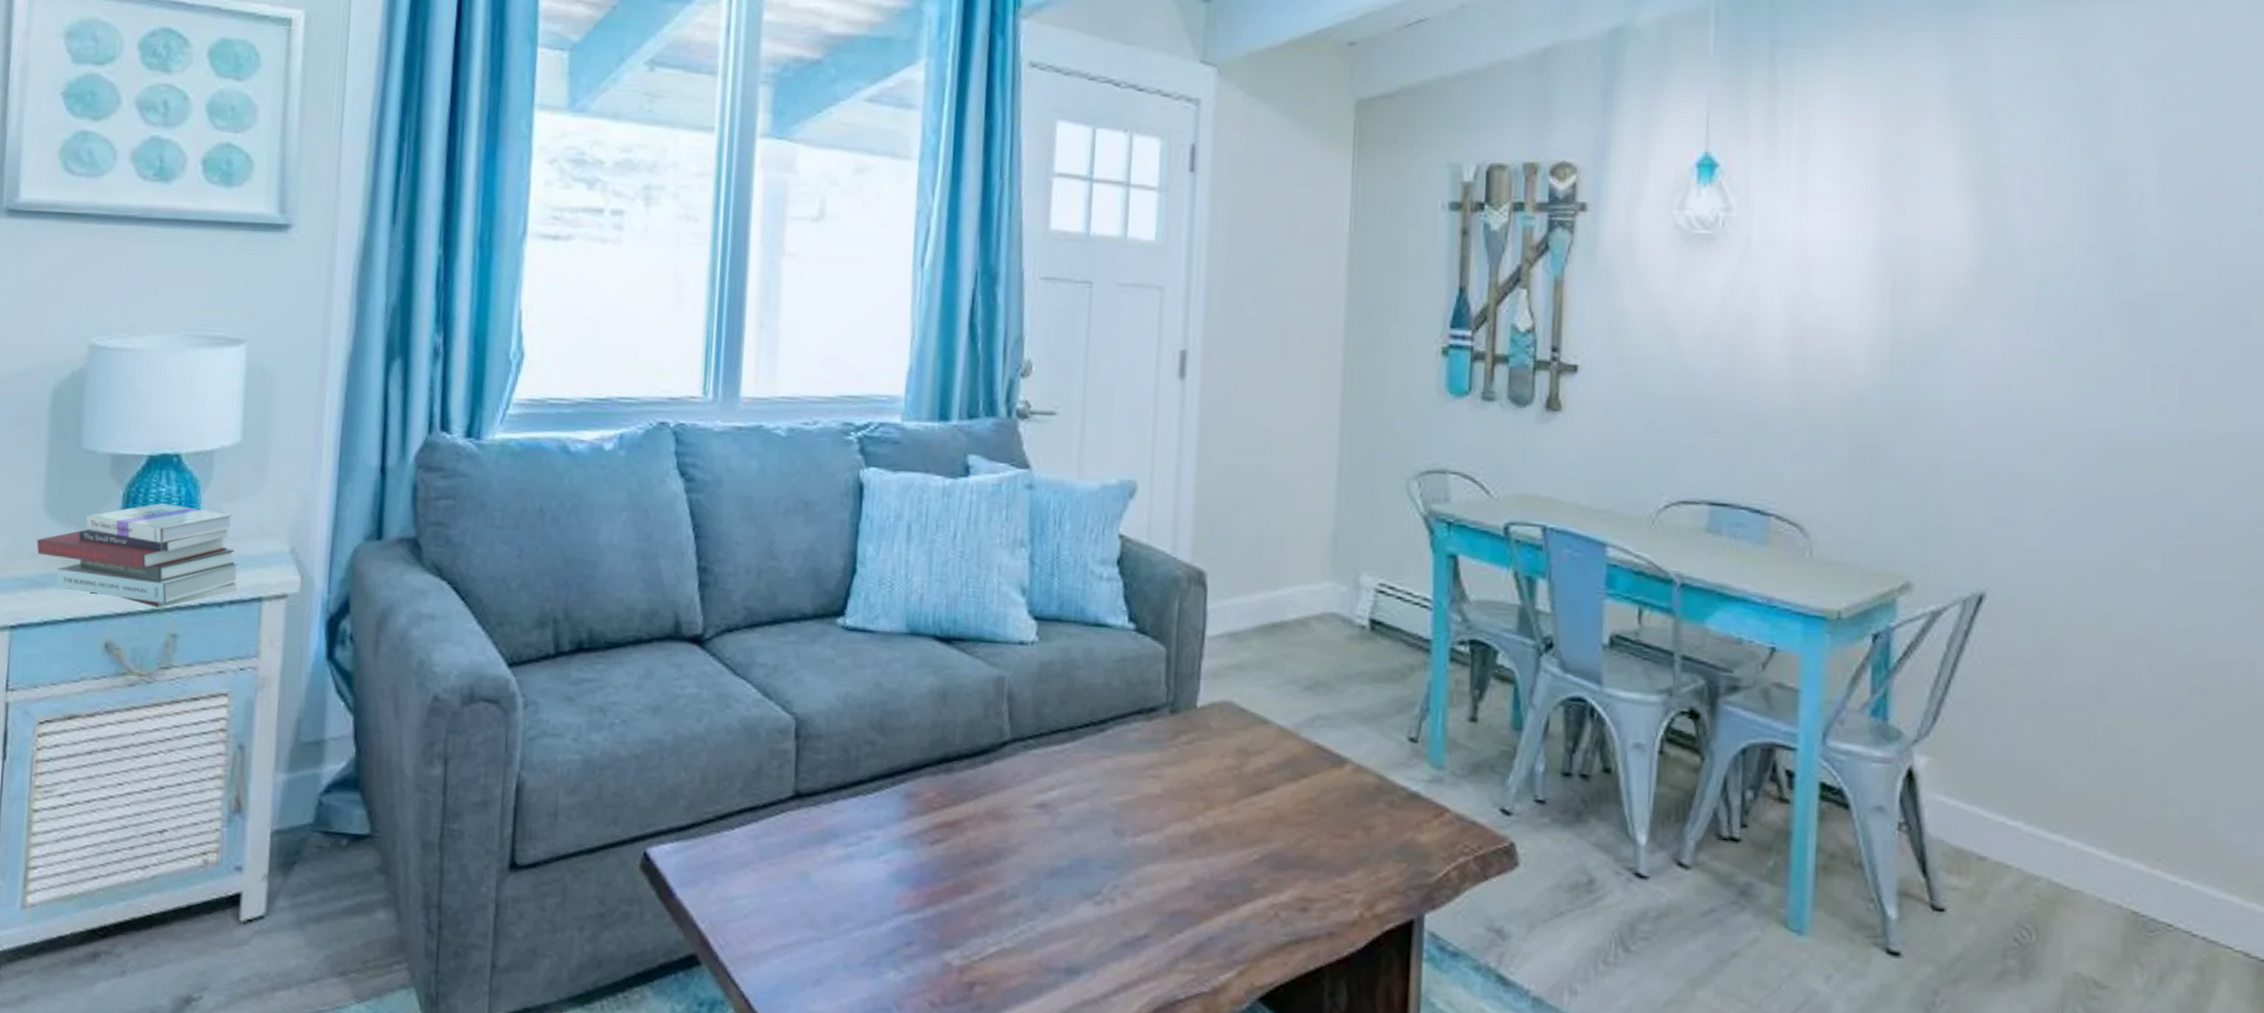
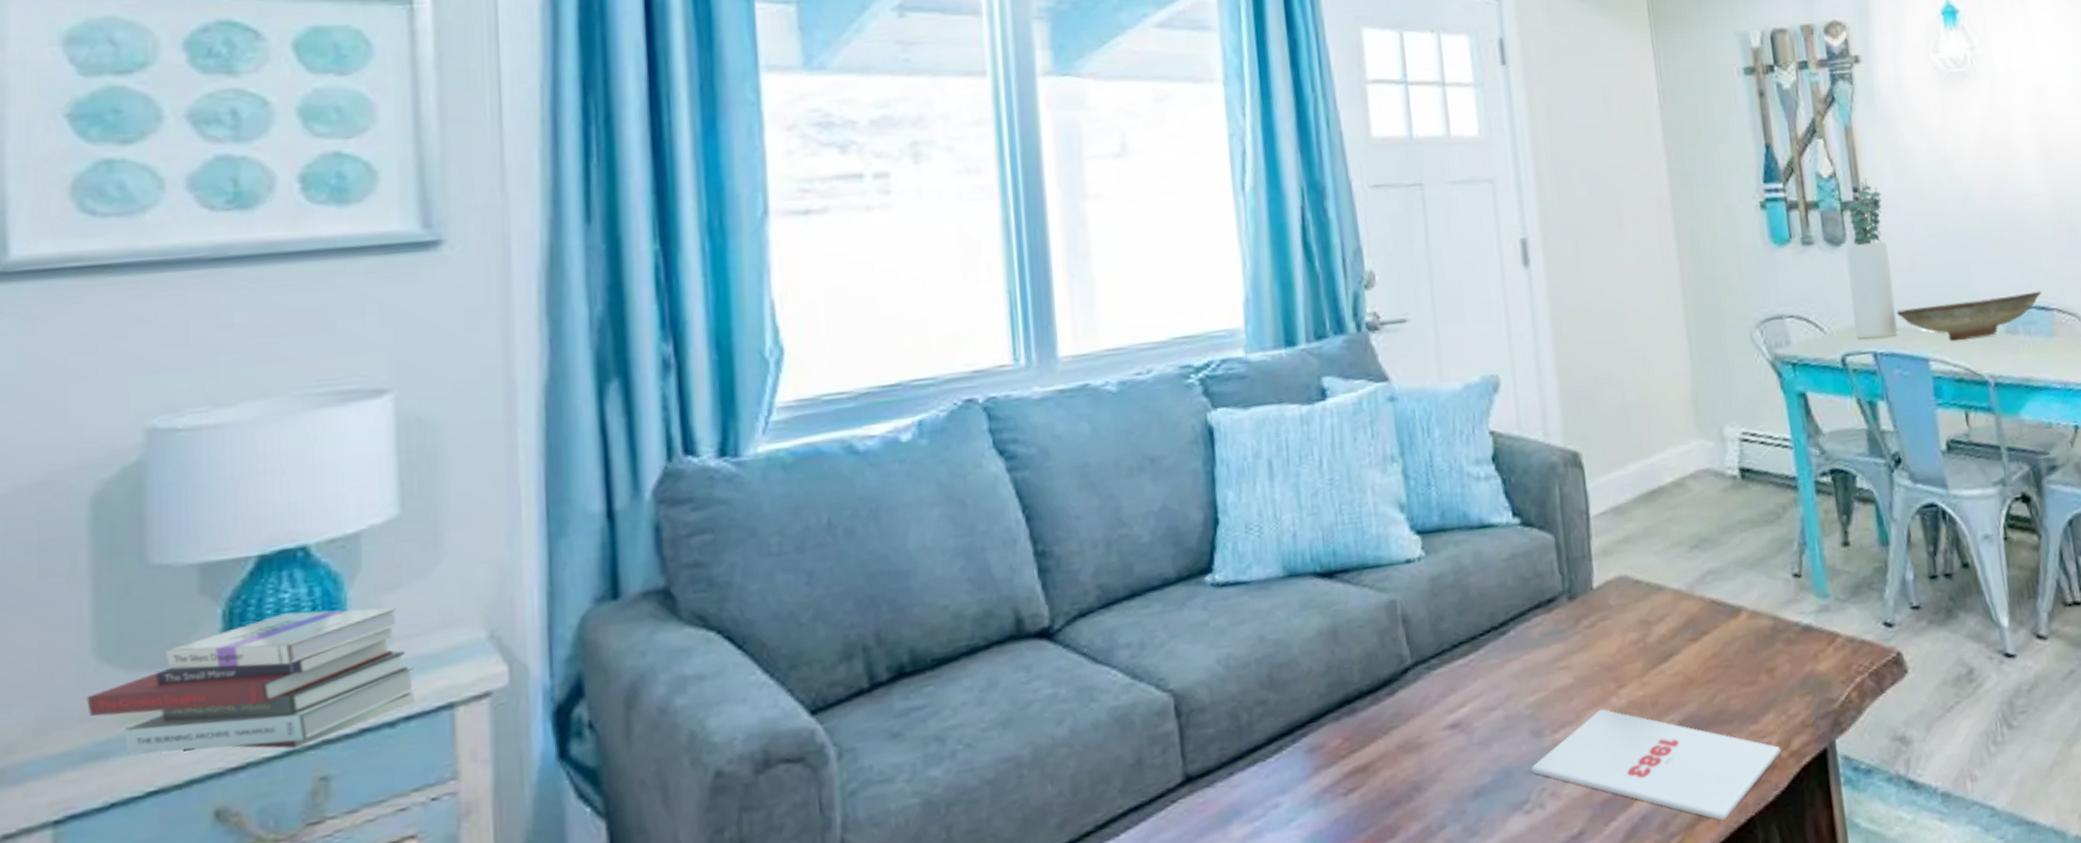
magazine: none [1107,824,1364,963] -> present [1530,709,1781,822]
vase: none [1525,338,1585,513] -> present [1845,178,1898,340]
decorative bowl: none [1577,485,1760,532] -> present [1896,291,2042,341]

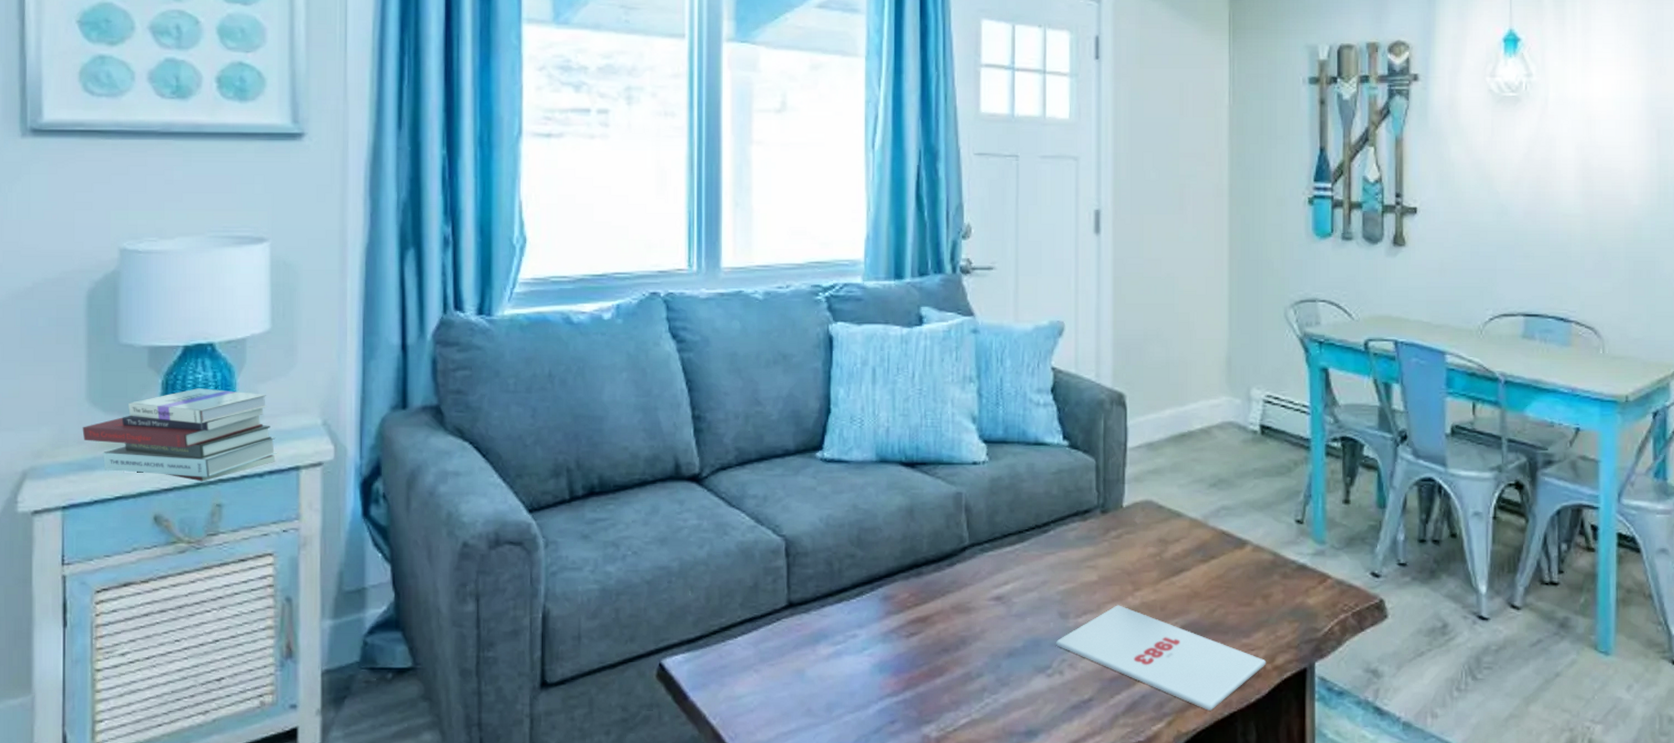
vase: present [1845,178,1898,340] -> none [1380,186,1422,329]
decorative bowl: present [1896,291,2042,341] -> none [1421,303,1563,340]

